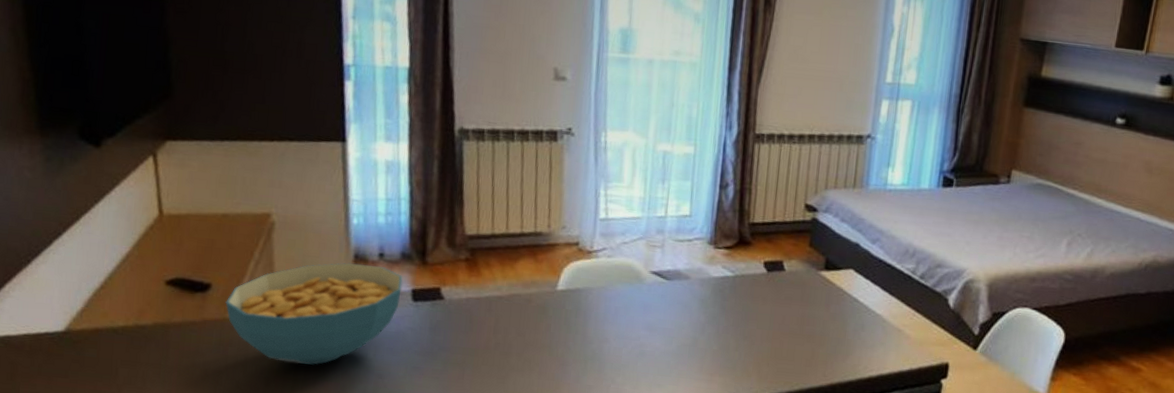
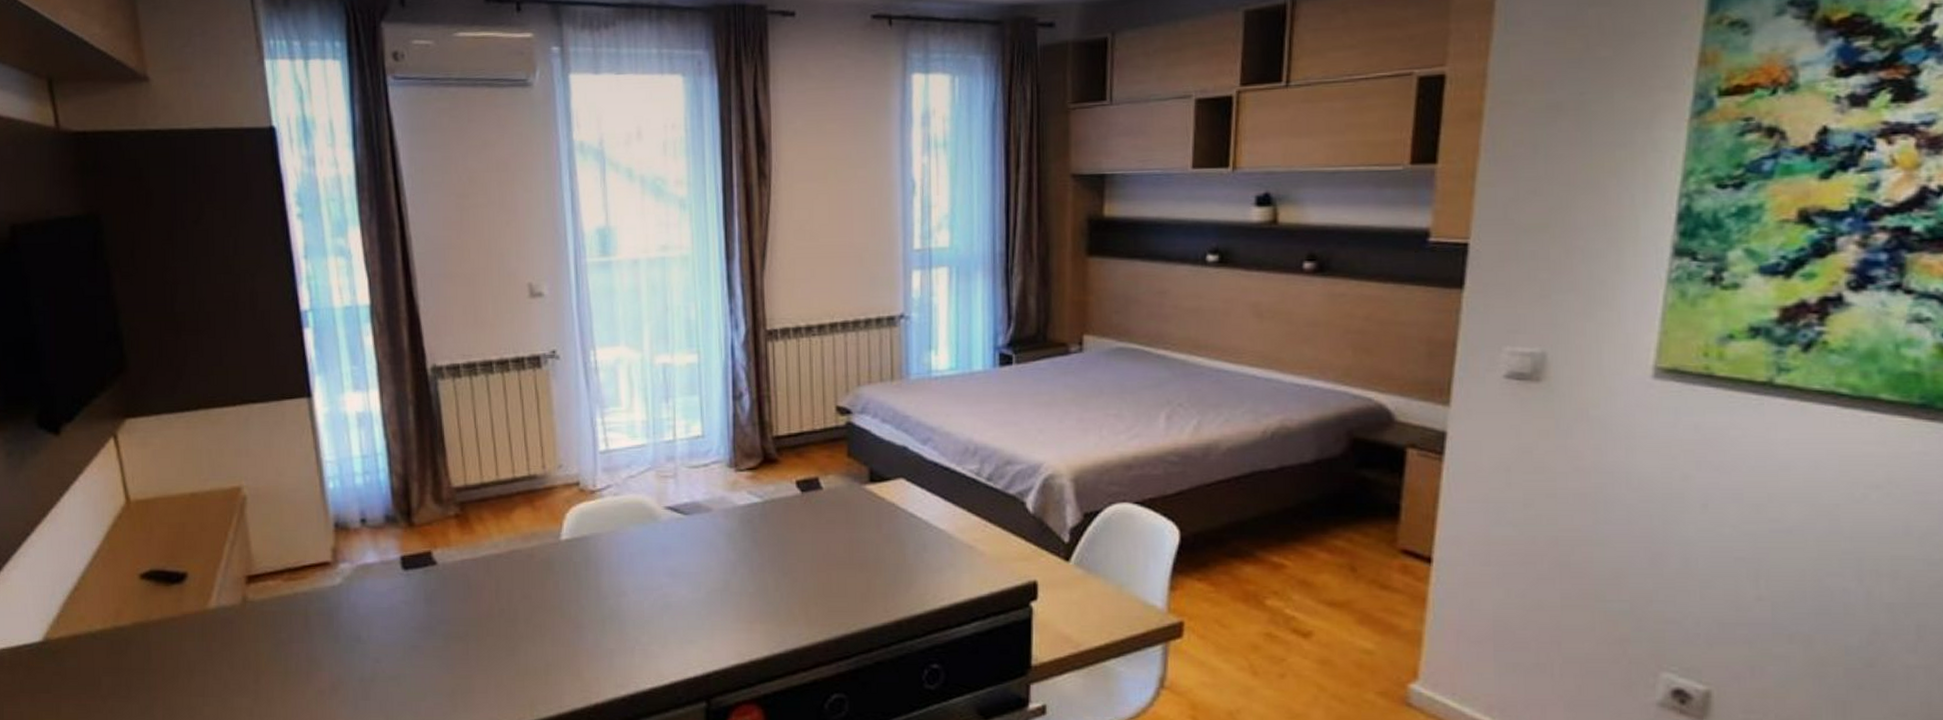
cereal bowl: present [225,262,403,365] -> none [204,533,389,654]

